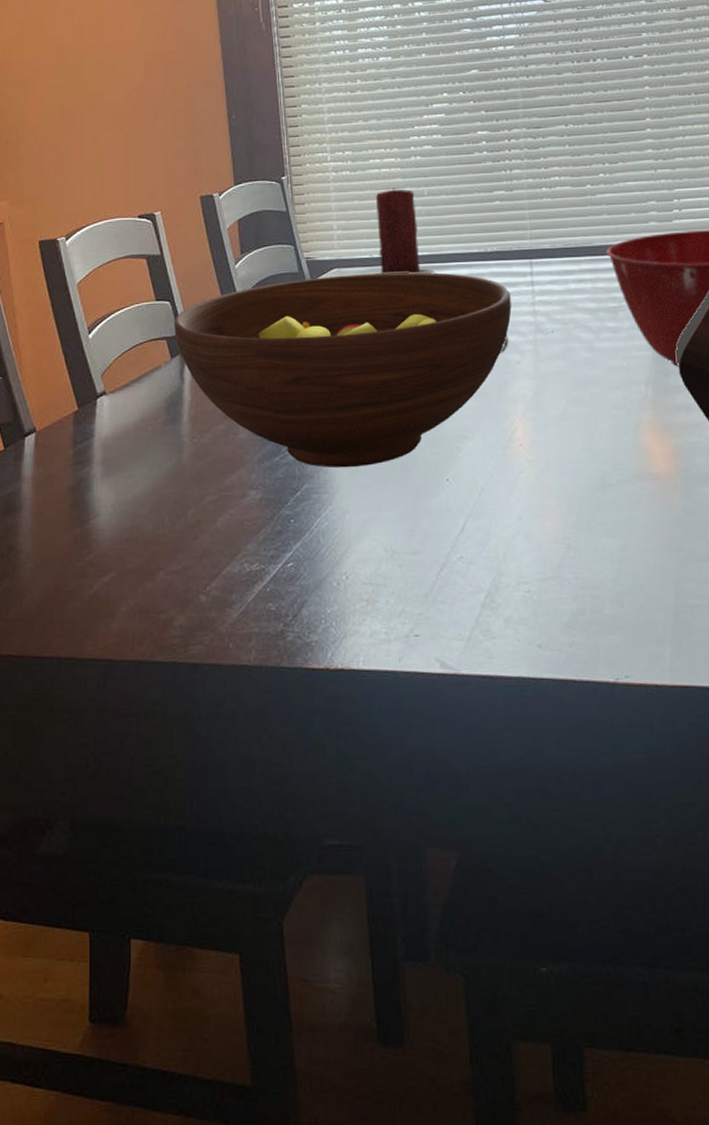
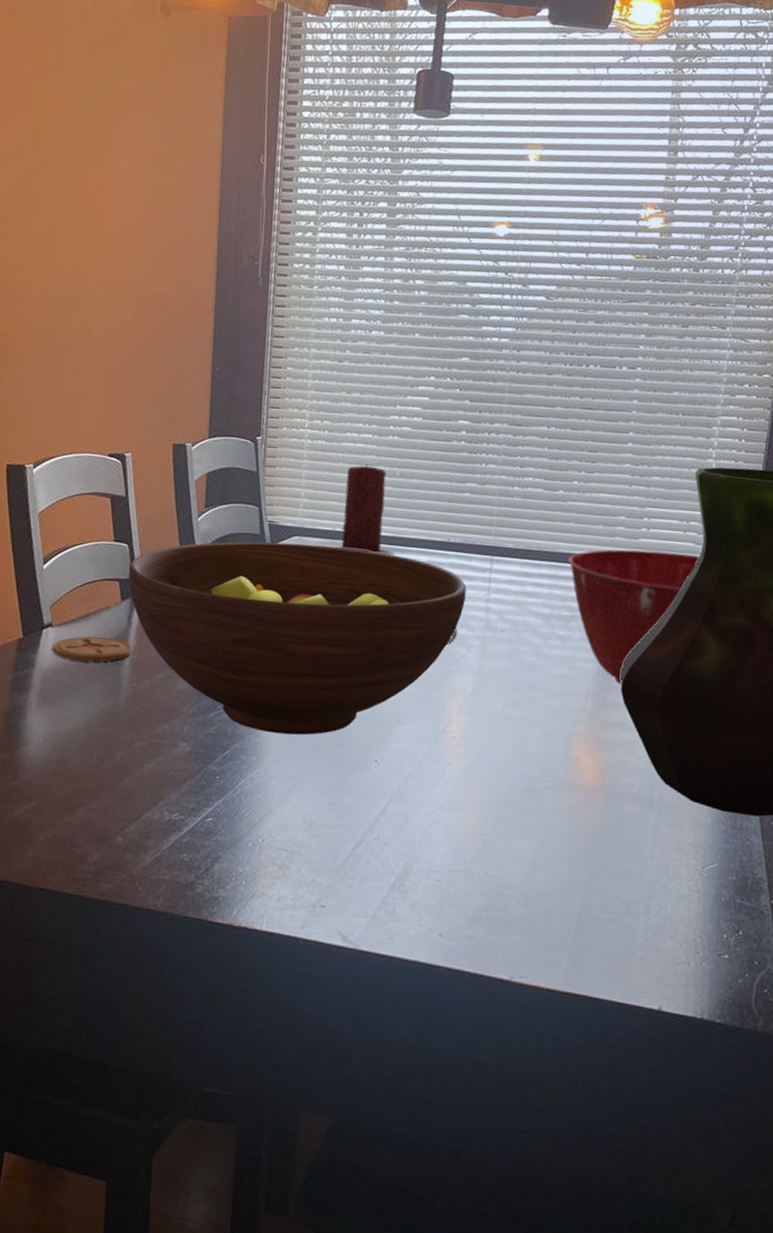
coaster: none [109,397,189,425] -> present [52,636,133,662]

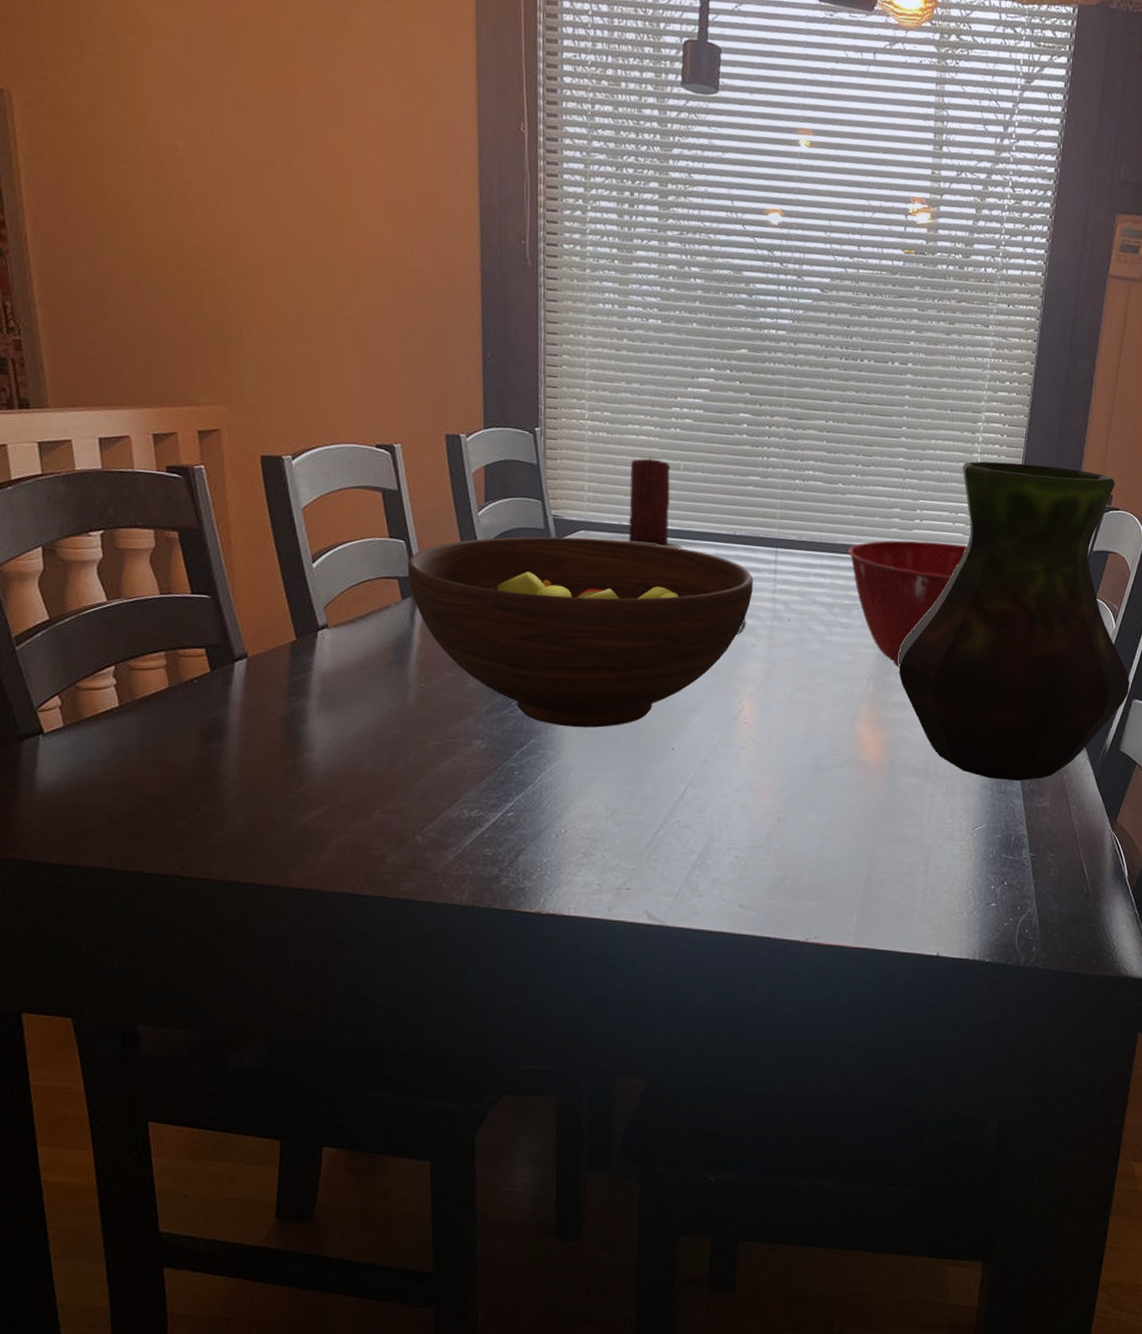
coaster: present [52,636,133,662] -> none [330,636,418,663]

